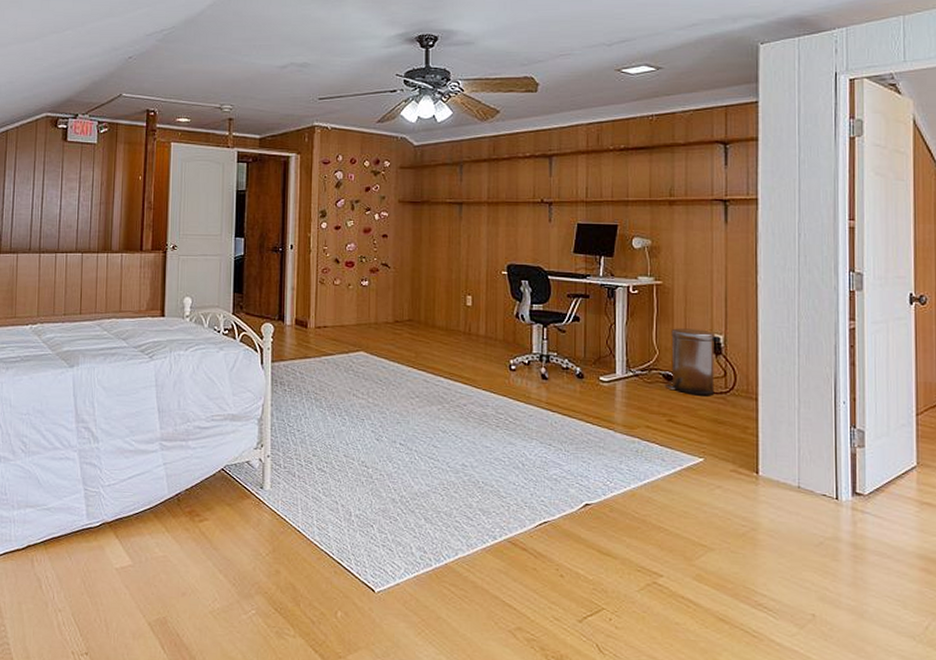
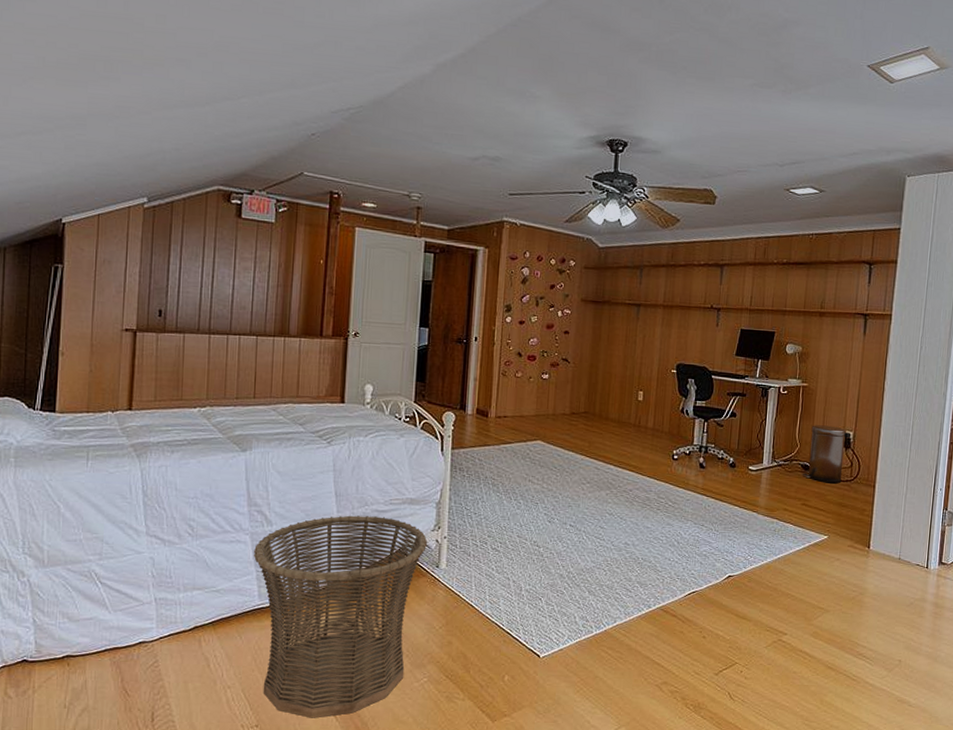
basket: none [82,432,250,649] -> present [254,515,427,718]

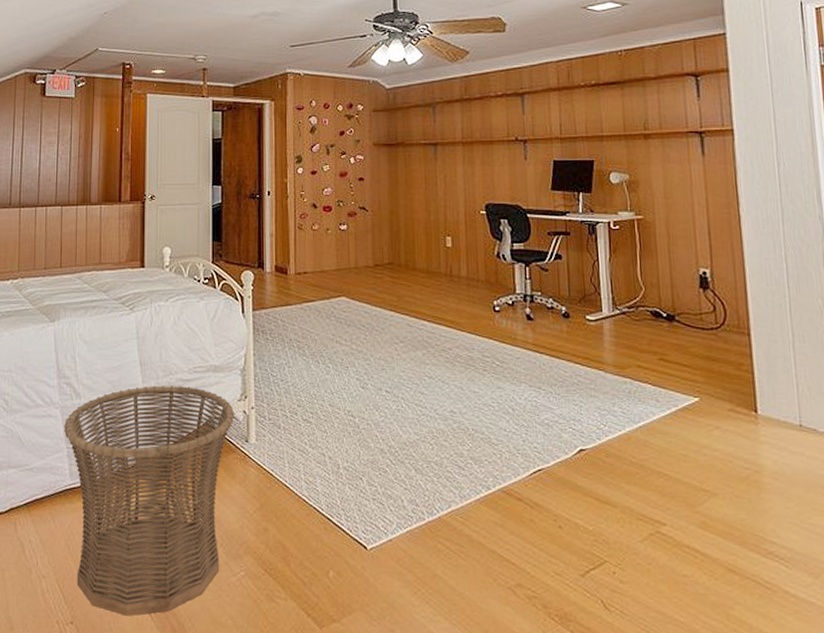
pedal bin: present [802,425,850,484] -> none [653,263,707,333]

